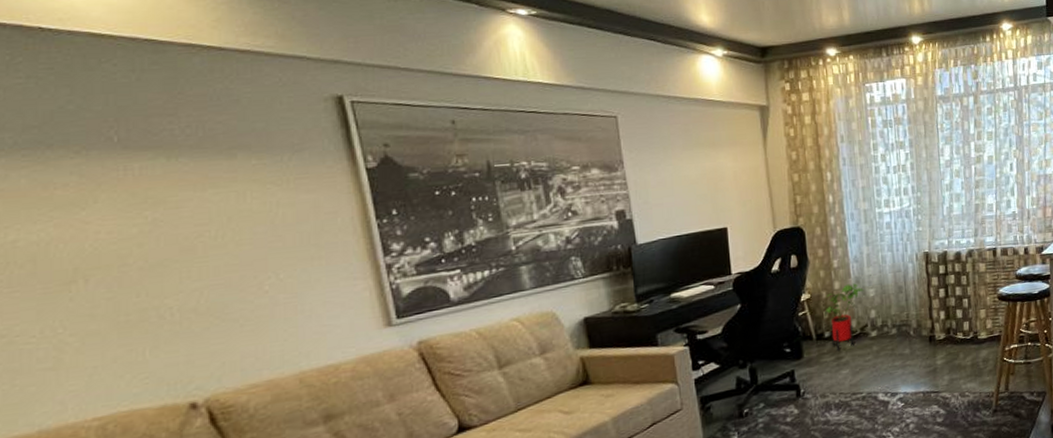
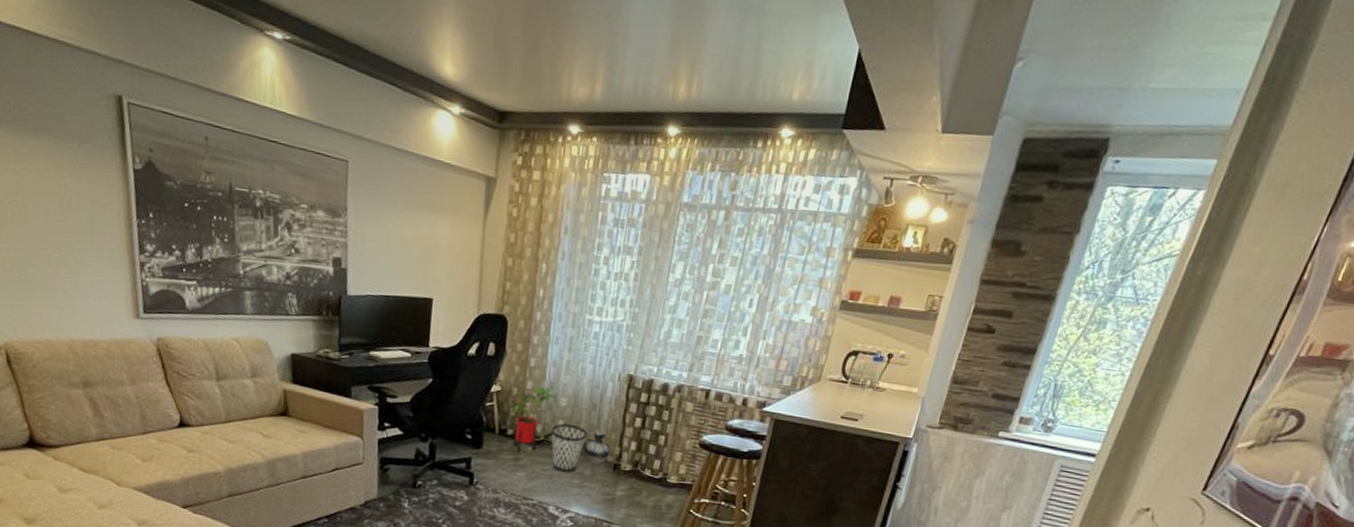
wastebasket: none [865,310,900,359] -> present [551,423,588,473]
ceramic jug: none [899,309,923,343] -> present [584,430,610,465]

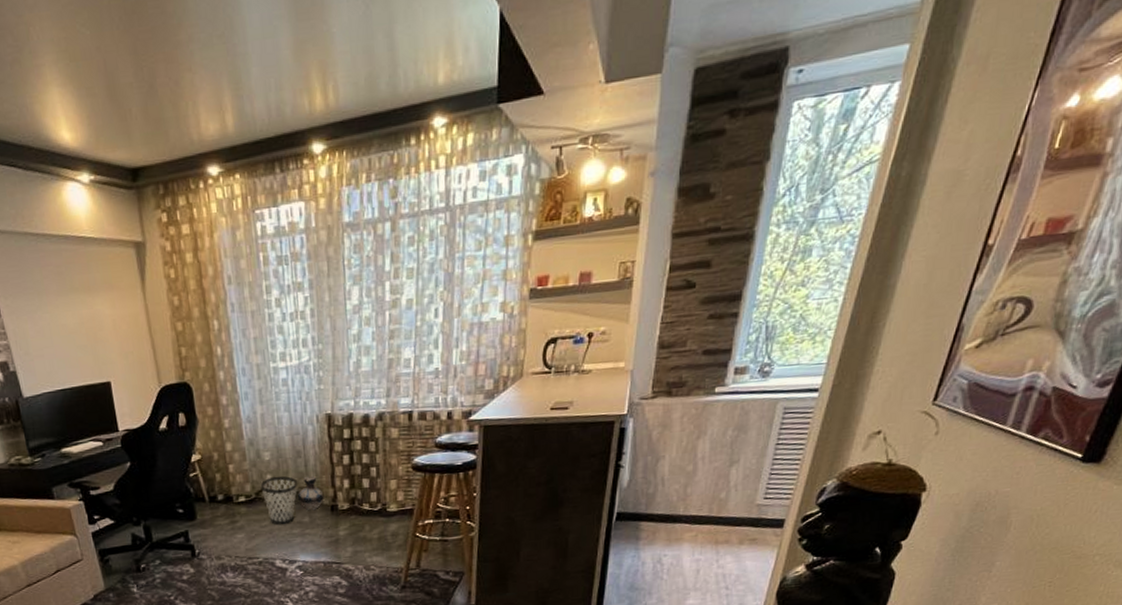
house plant: present [510,386,556,452] -> none [215,445,258,515]

